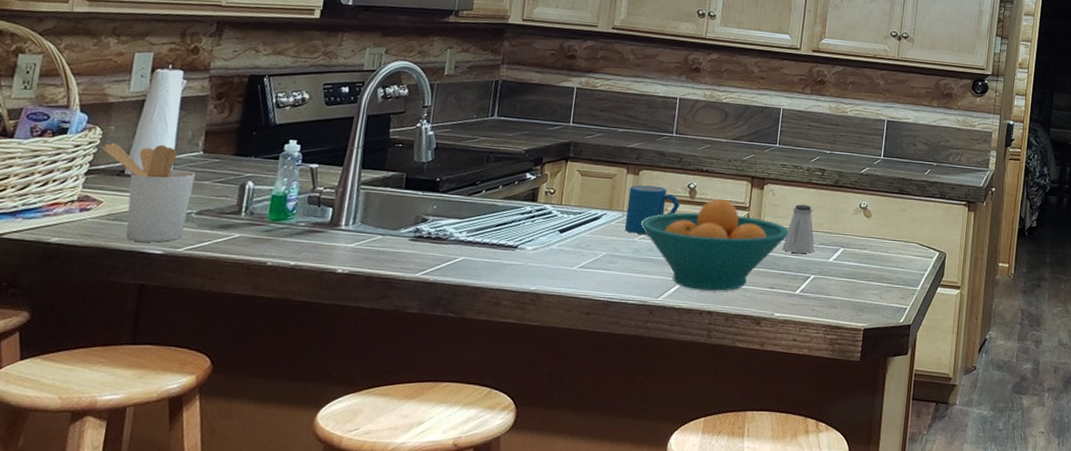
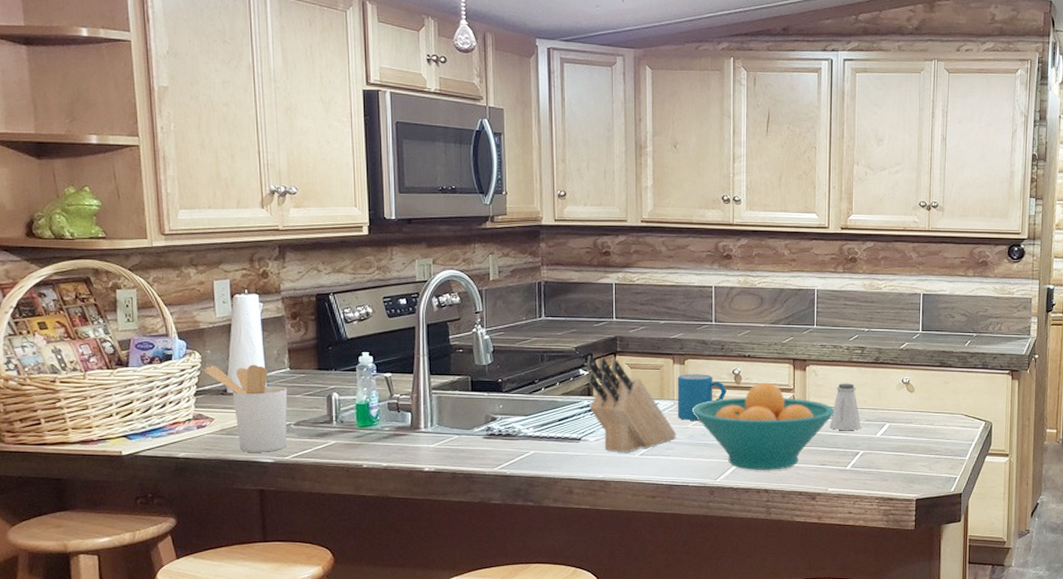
knife block: none [531,159,622,264] -> present [587,356,677,453]

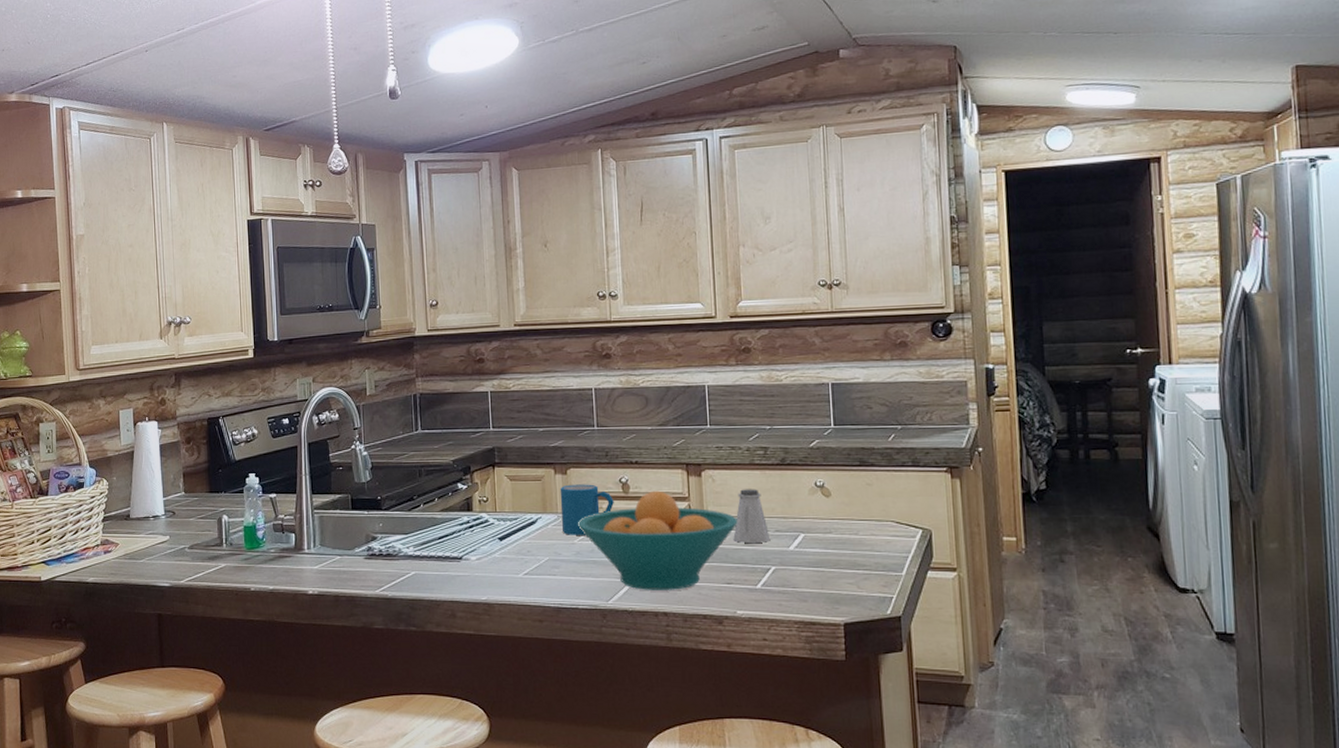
utensil holder: present [203,364,288,452] -> none [109,489,183,576]
knife block: present [587,356,677,453] -> none [464,468,563,572]

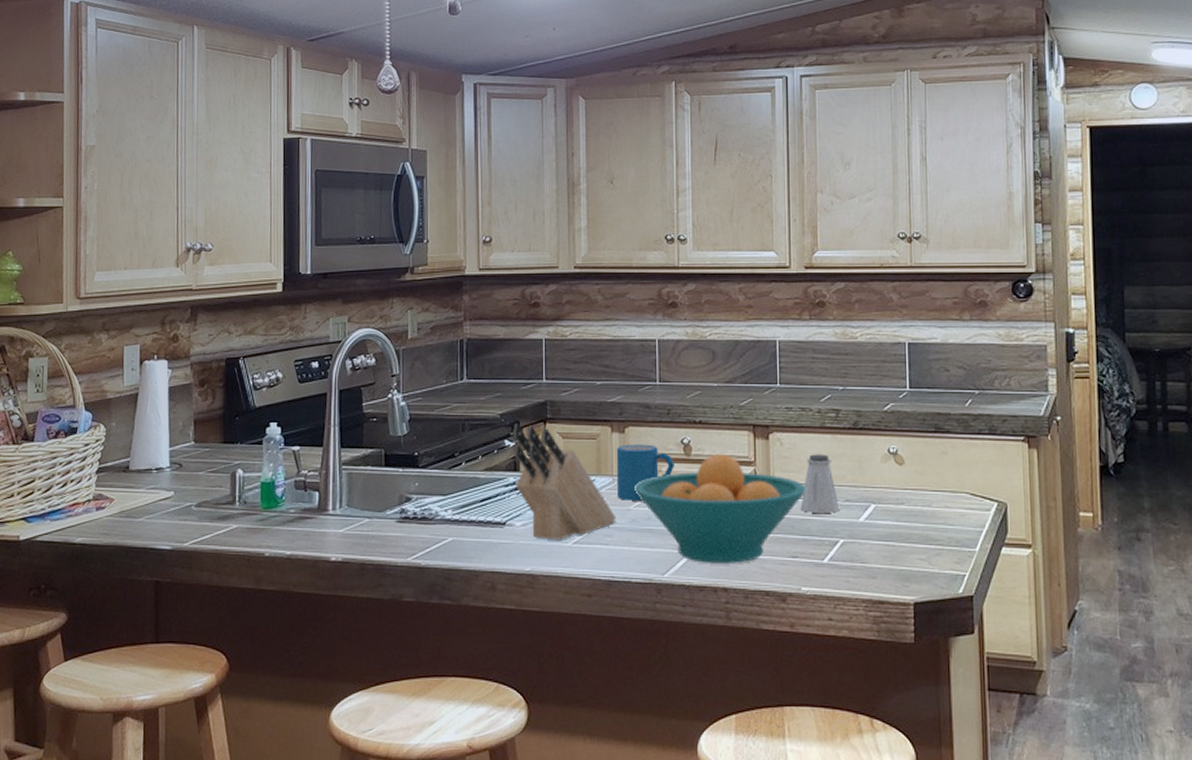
knife block: none [464,468,563,572] -> present [513,424,617,540]

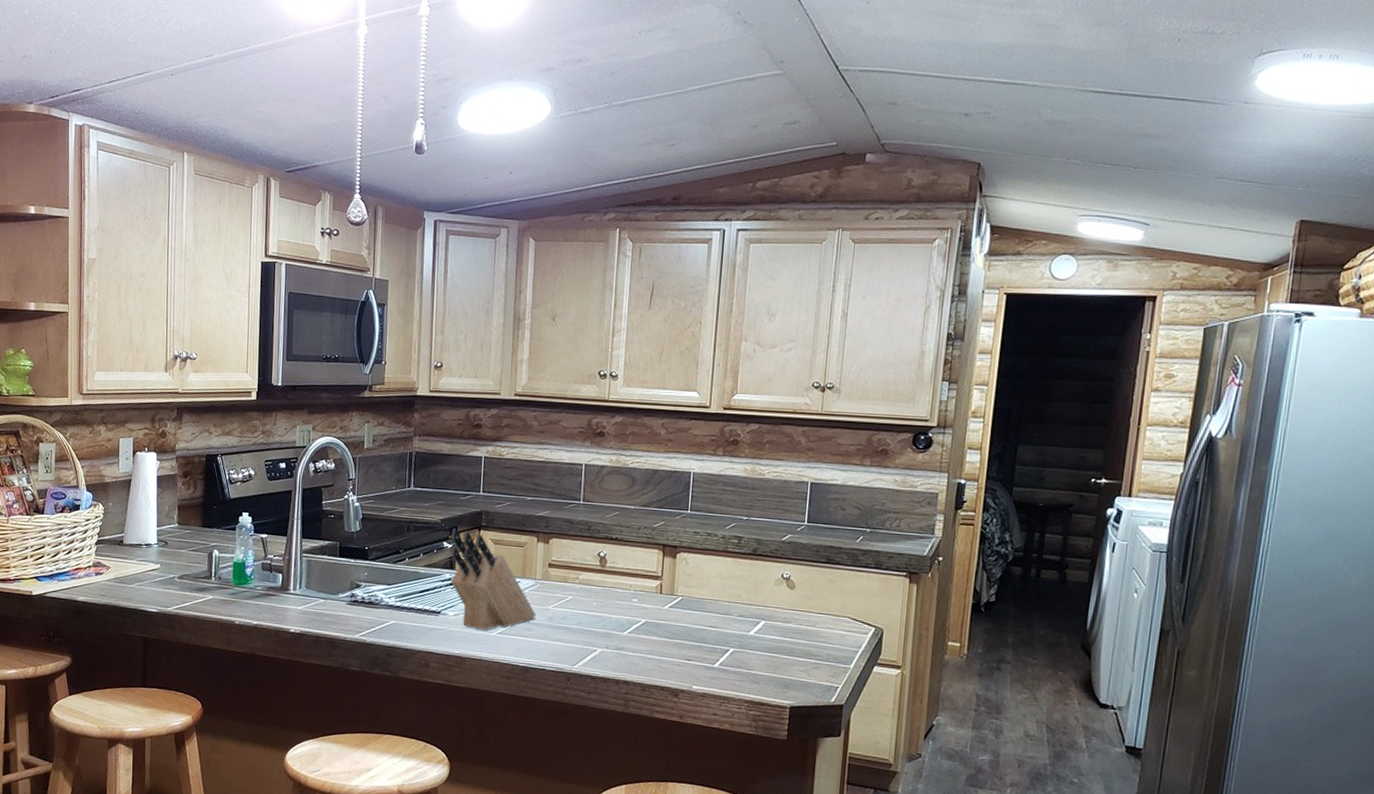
mug: present [616,444,674,501] -> none [538,553,591,602]
fruit bowl: present [633,453,806,563] -> none [553,567,705,662]
saltshaker: present [800,454,840,513] -> none [698,574,733,626]

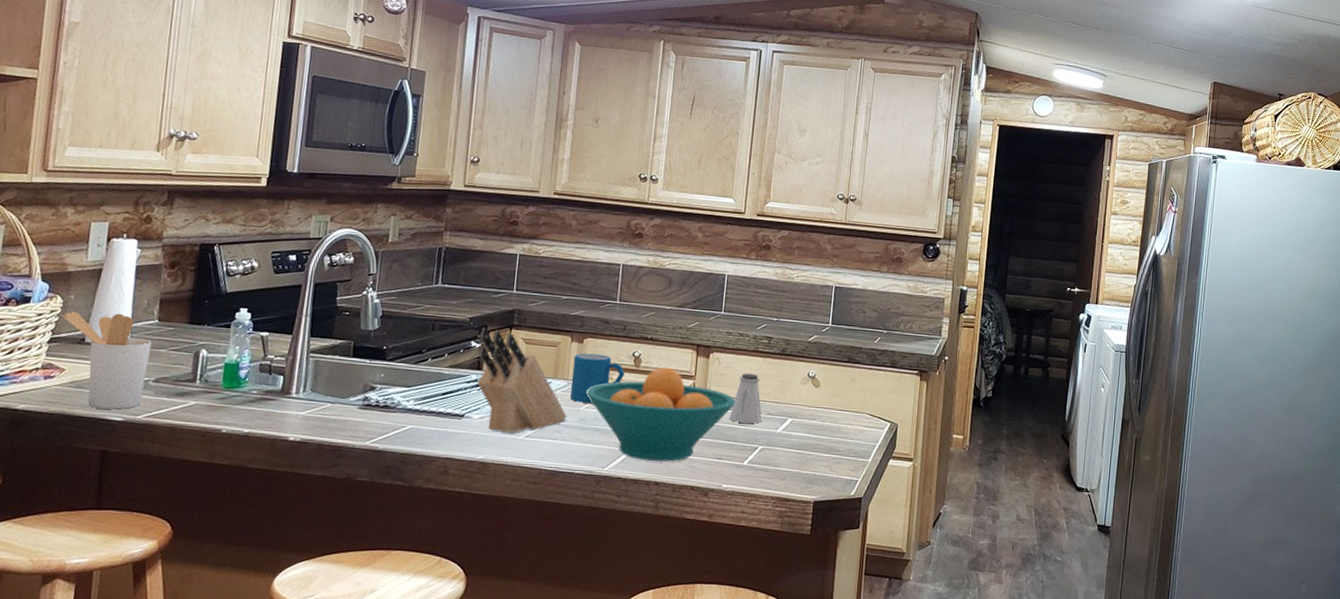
utensil holder: none [104,516,175,602] -> present [62,311,152,410]
mug: none [538,553,591,602] -> present [569,353,625,403]
fruit bowl: none [553,567,705,662] -> present [585,367,736,462]
saltshaker: none [698,574,733,626] -> present [729,373,762,424]

